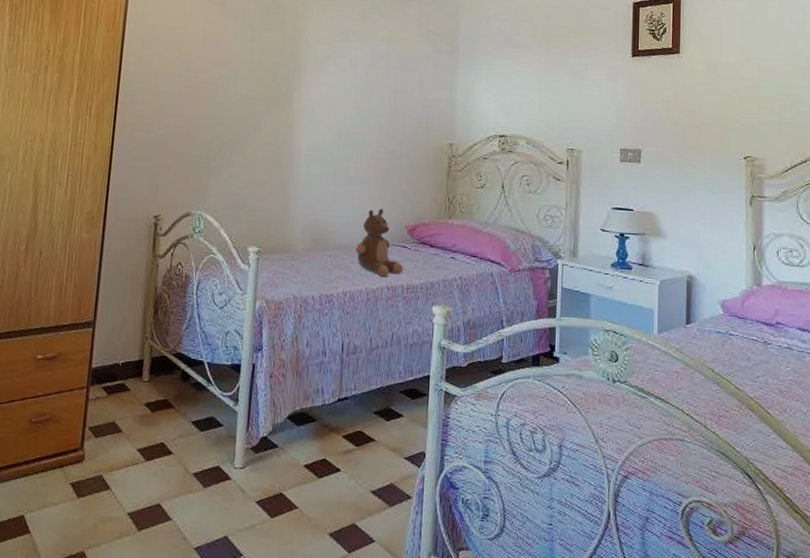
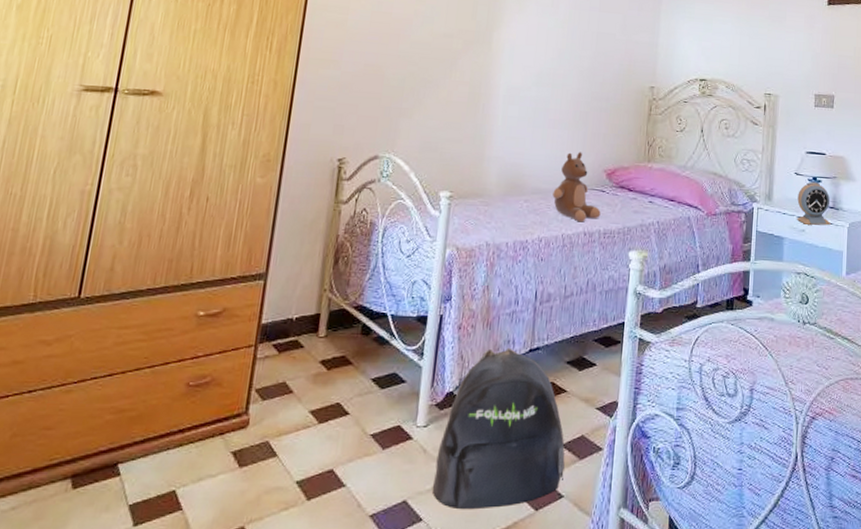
backpack: none [250,396,376,548] -> present [432,347,565,510]
alarm clock: none [603,238,641,283] -> present [796,181,832,225]

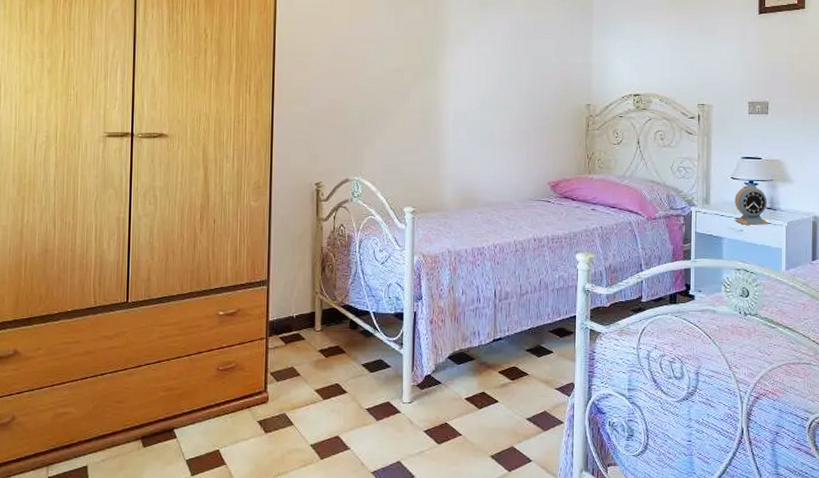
backpack: present [432,347,565,510] -> none [420,338,531,470]
teddy bear: present [552,152,601,223] -> none [503,167,548,230]

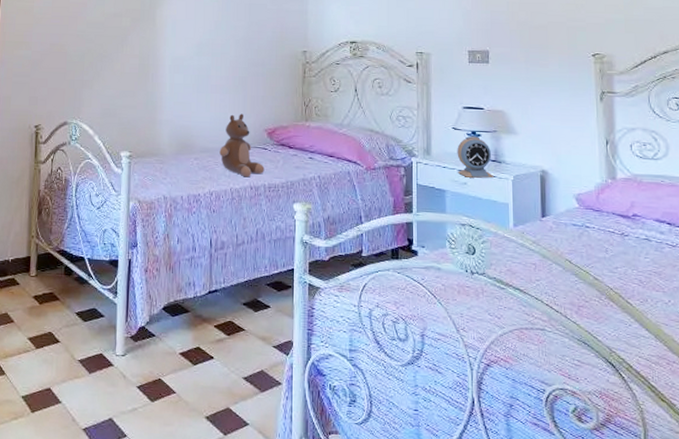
teddy bear: none [503,167,548,230] -> present [219,113,265,178]

